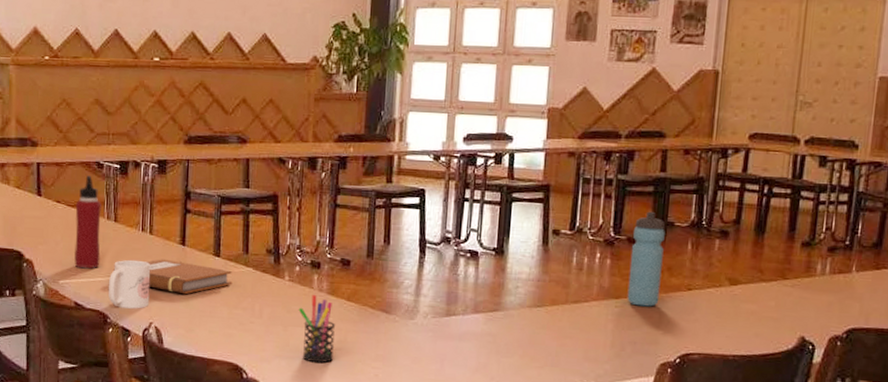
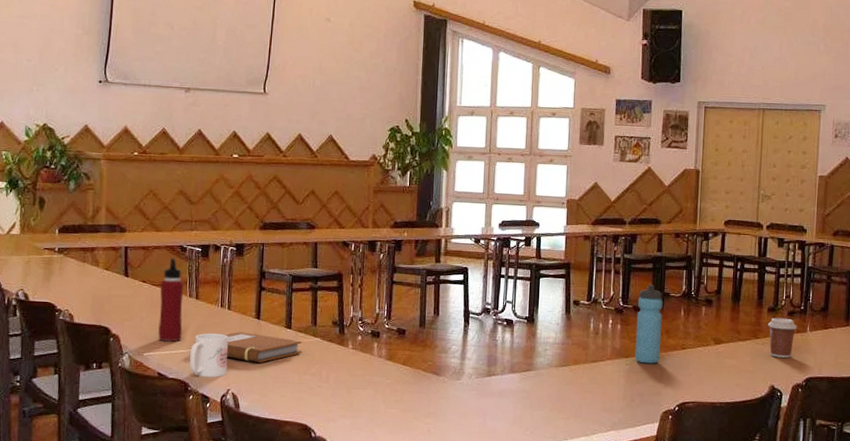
pen holder: present [298,295,335,363] -> none [360,361,393,421]
coffee cup: none [799,254,839,304] -> present [767,317,797,358]

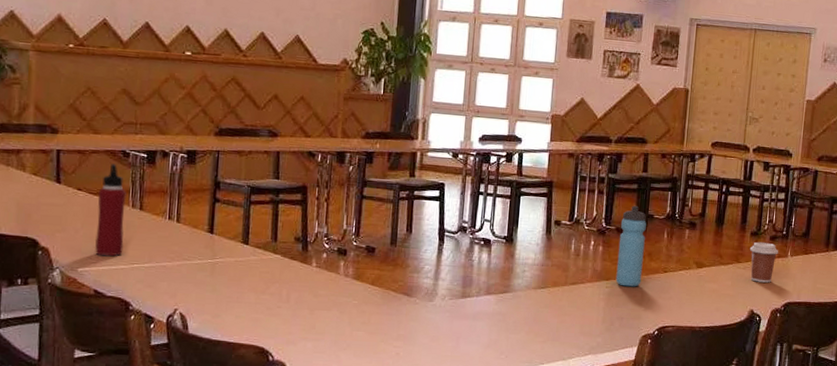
mug: present [189,333,228,377] -> none [130,247,176,296]
notebook: present [194,332,302,363] -> none [137,246,260,281]

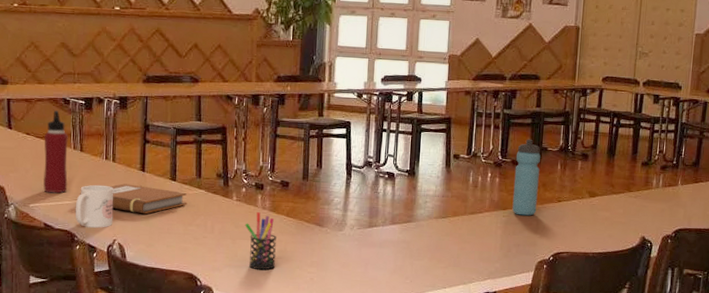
mug: none [130,247,176,296] -> present [75,184,114,228]
notebook: none [137,246,260,281] -> present [80,183,187,215]
pen holder: none [324,280,360,344] -> present [245,212,276,270]
coffee cup: present [749,241,778,283] -> none [640,171,669,211]

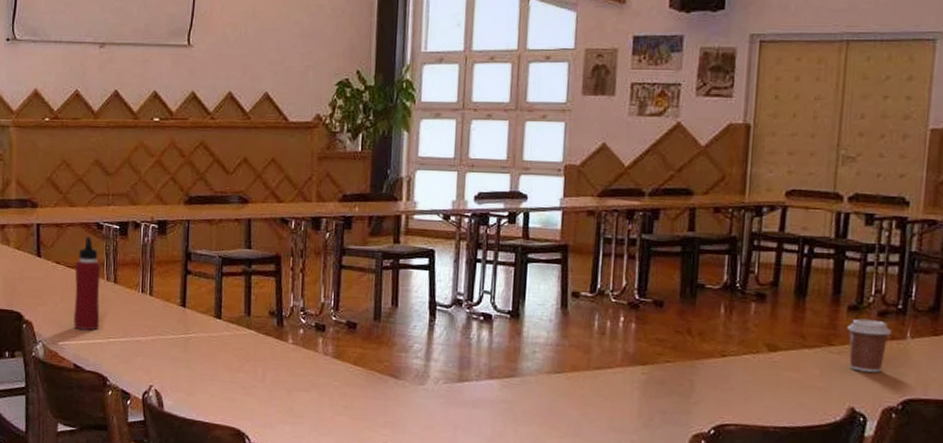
mug: present [75,184,114,228] -> none [107,321,150,372]
notebook: present [80,183,187,215] -> none [113,321,234,357]
pen holder: present [245,212,276,270] -> none [302,359,341,430]
water bottle: present [512,139,541,216] -> none [654,272,695,374]
coffee cup: none [640,171,669,211] -> present [846,318,891,373]

